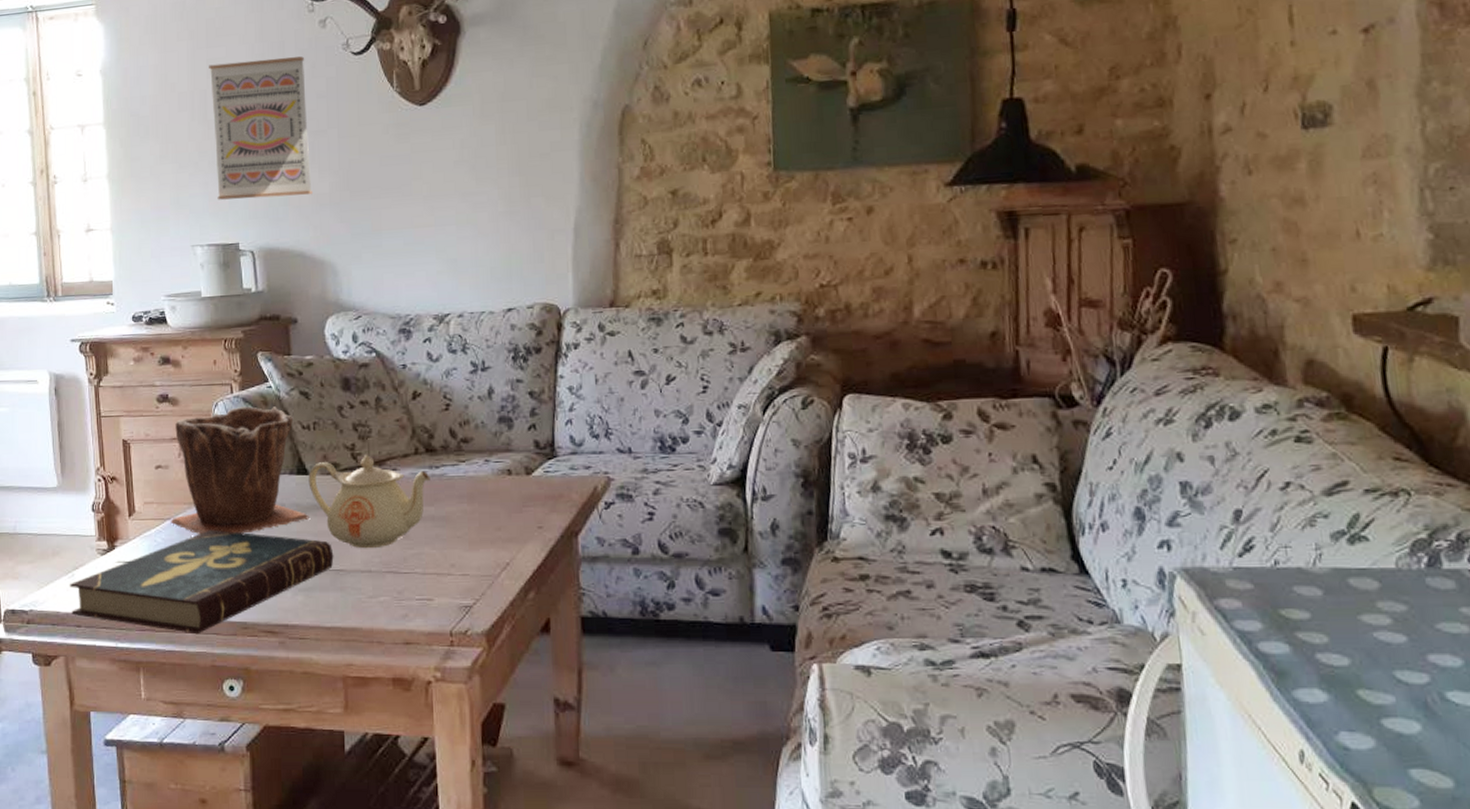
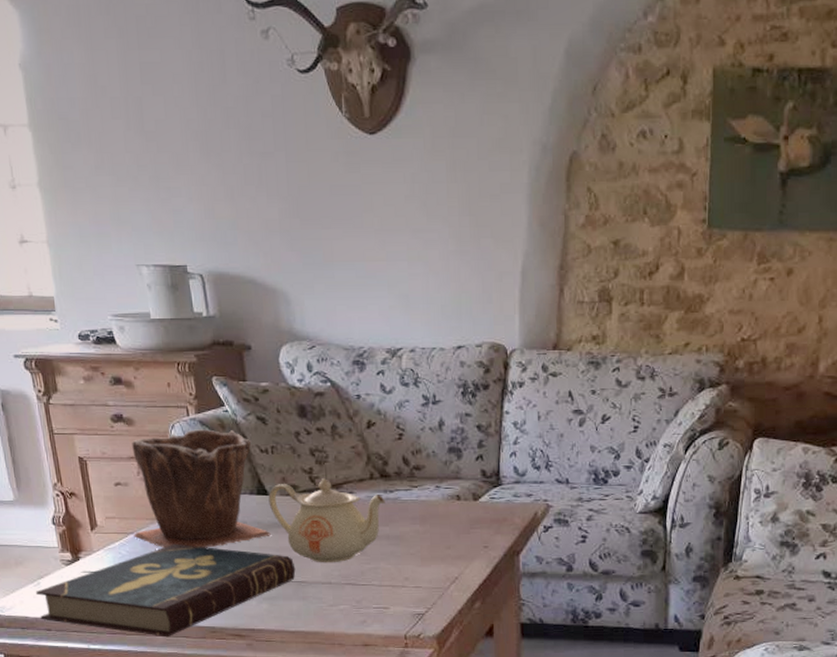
wall art: present [209,56,312,200] -> none [142,68,261,220]

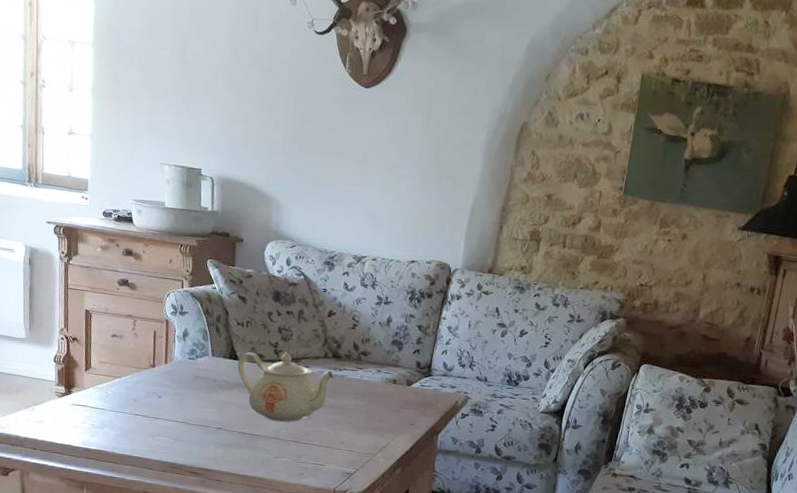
book: present [35,543,296,638] -> none [29,390,251,468]
plant pot: present [132,429,271,548] -> none [120,299,235,397]

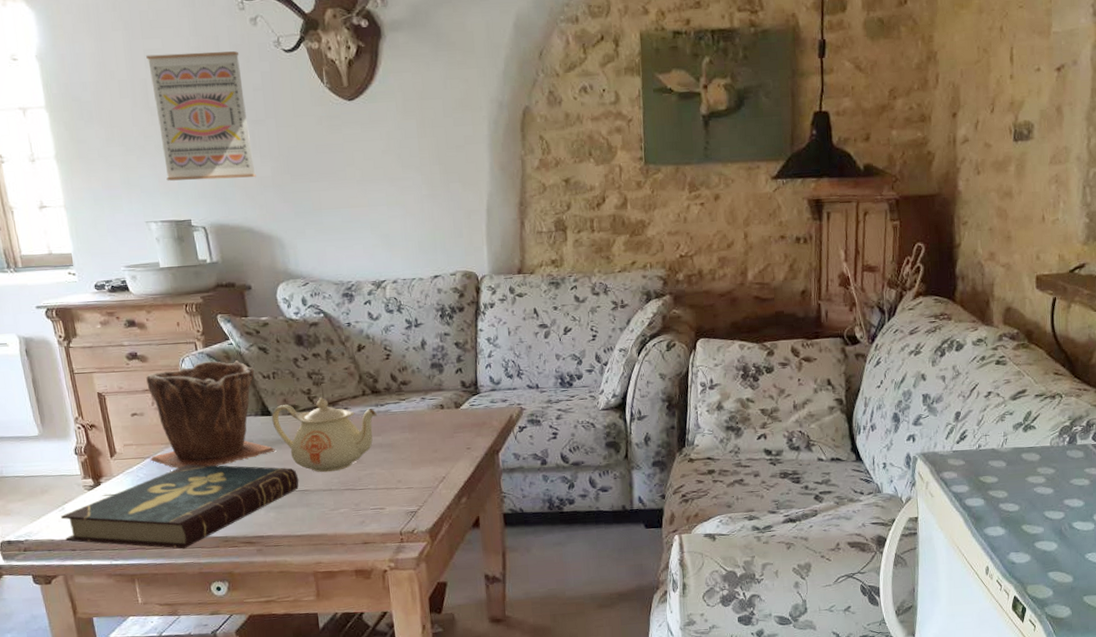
book: none [29,390,251,468] -> present [60,464,299,549]
plant pot: none [120,299,235,397] -> present [146,360,275,469]
wall art: none [187,14,275,142] -> present [146,51,256,181]

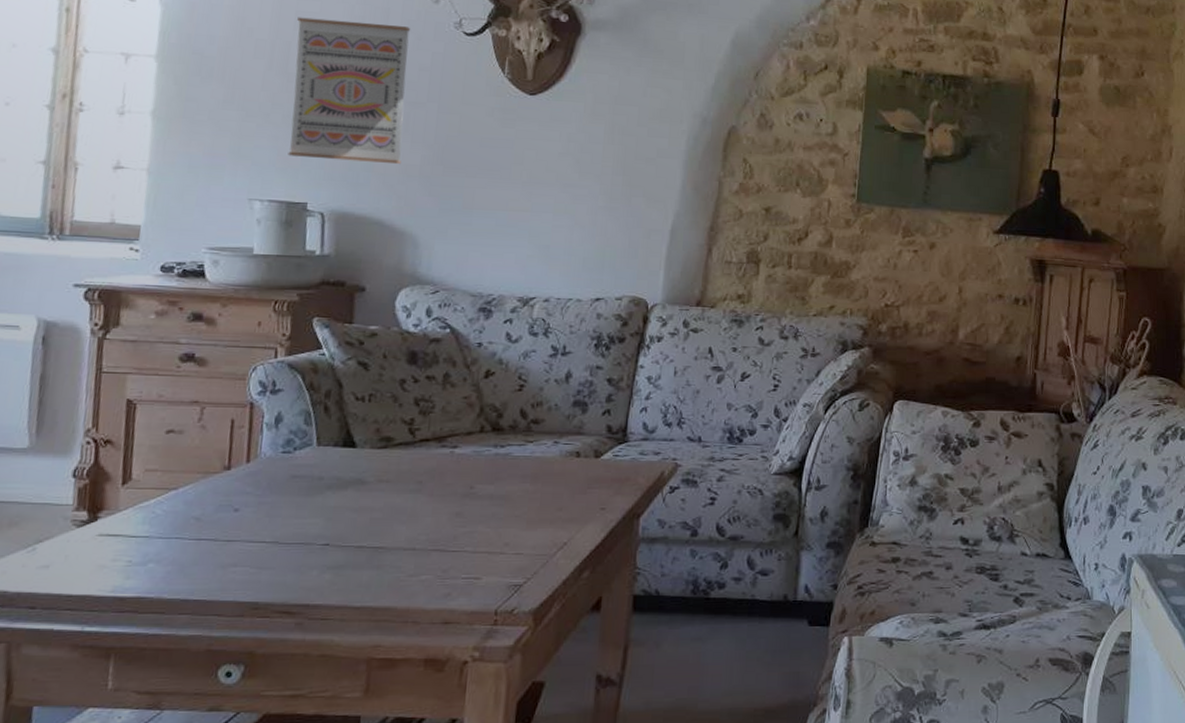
book: present [60,464,299,549] -> none [24,501,374,616]
plant pot: present [146,360,275,469] -> none [176,373,351,507]
teapot: present [271,398,377,473] -> none [355,430,494,526]

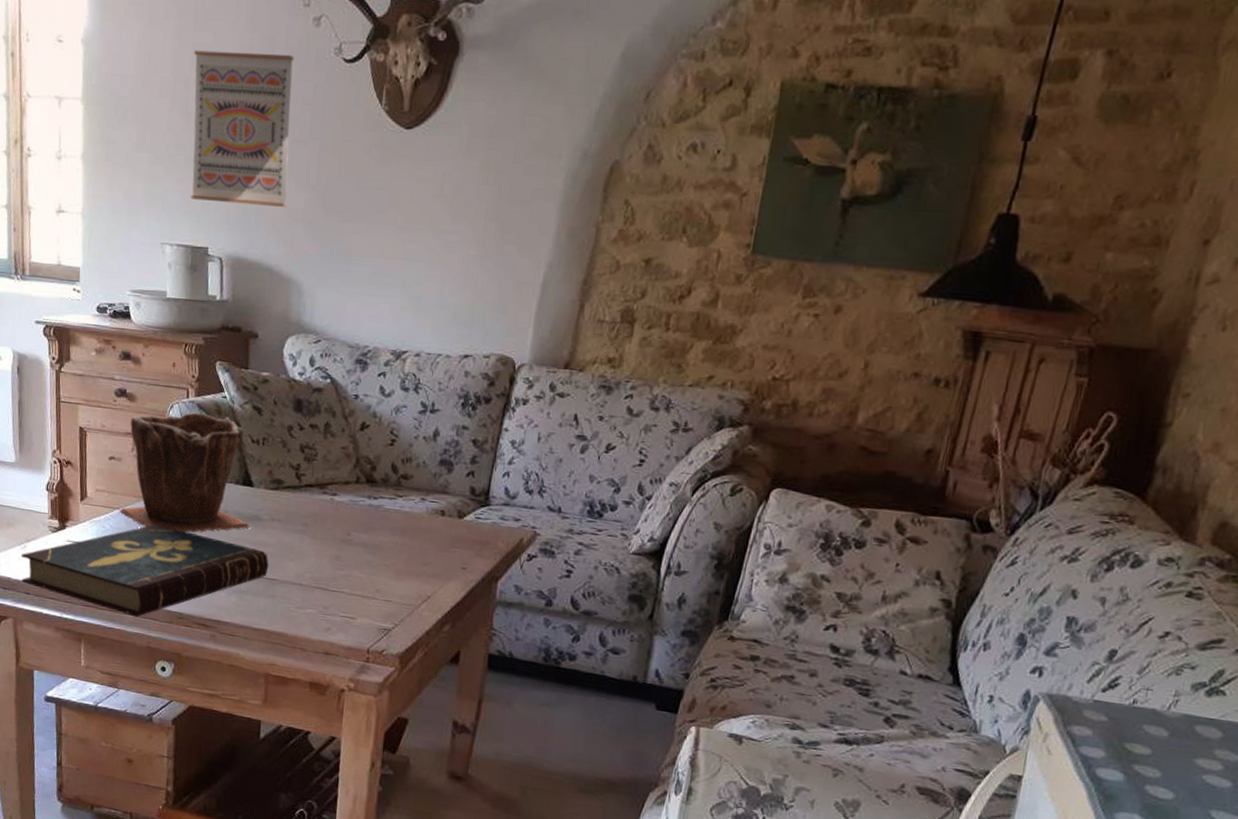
book: none [24,501,374,616] -> present [21,524,269,618]
plant pot: none [176,373,351,507] -> present [119,412,250,533]

